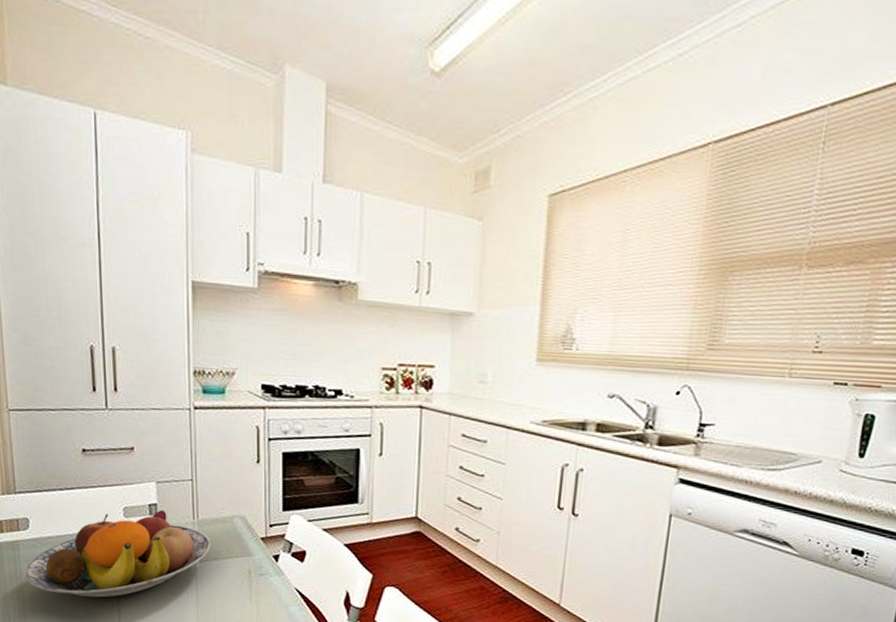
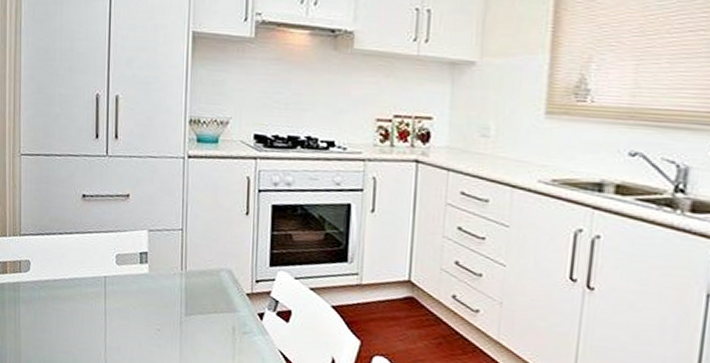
fruit bowl: present [23,510,210,598] -> none [21,259,196,346]

